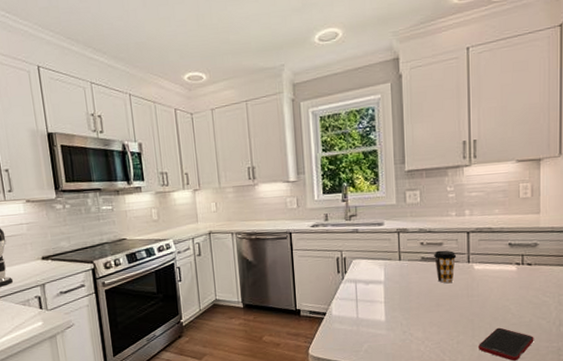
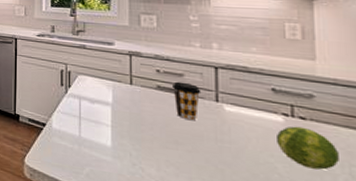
fruit: none [511,271,552,304] -> present [277,126,339,170]

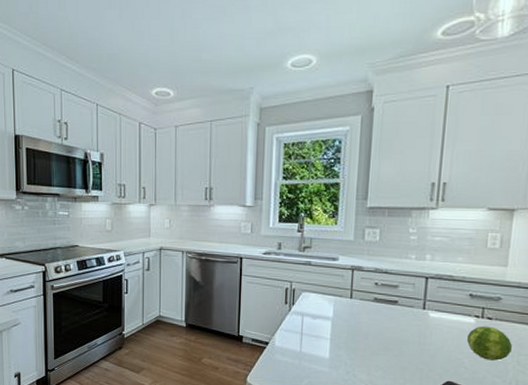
coffee cup: present [173,81,201,121] -> none [388,293,412,328]

